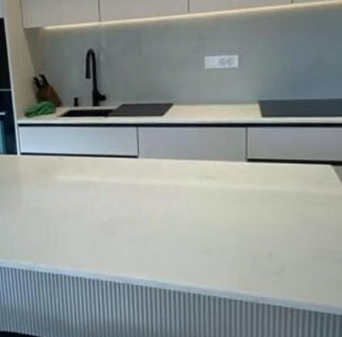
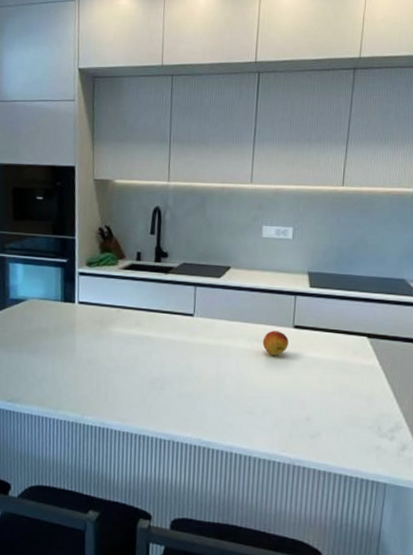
fruit: none [213,166,242,192] -> present [262,330,289,356]

